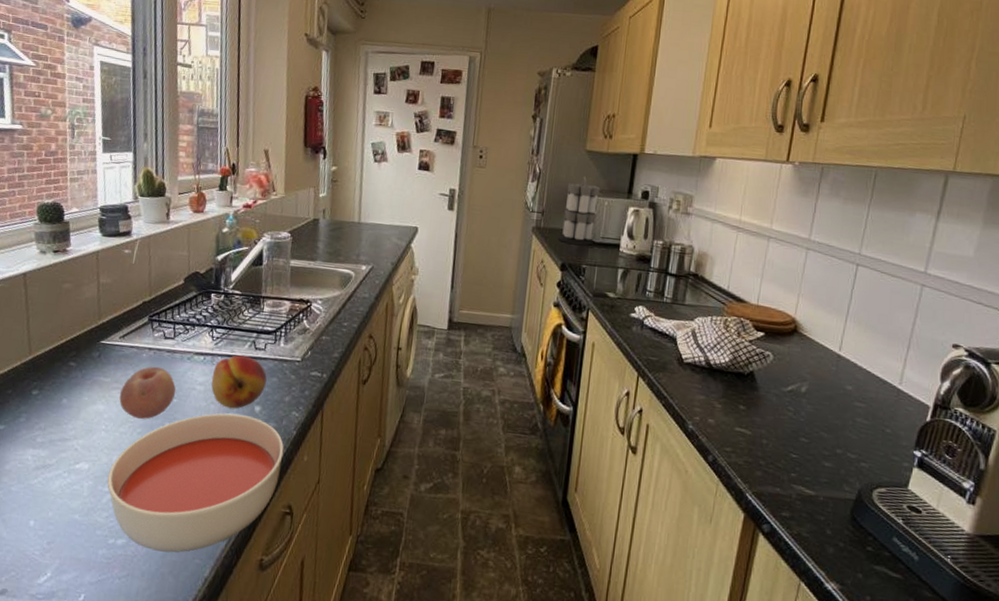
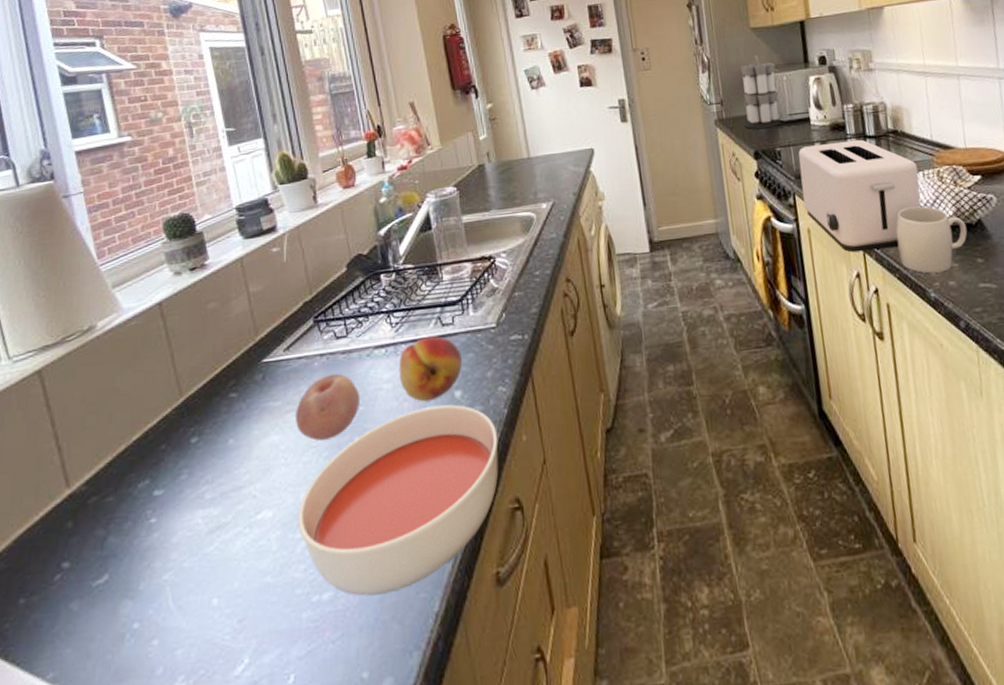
toaster: none [594,269,708,378] -> present [798,139,921,253]
mug: none [669,345,739,410] -> present [896,206,968,274]

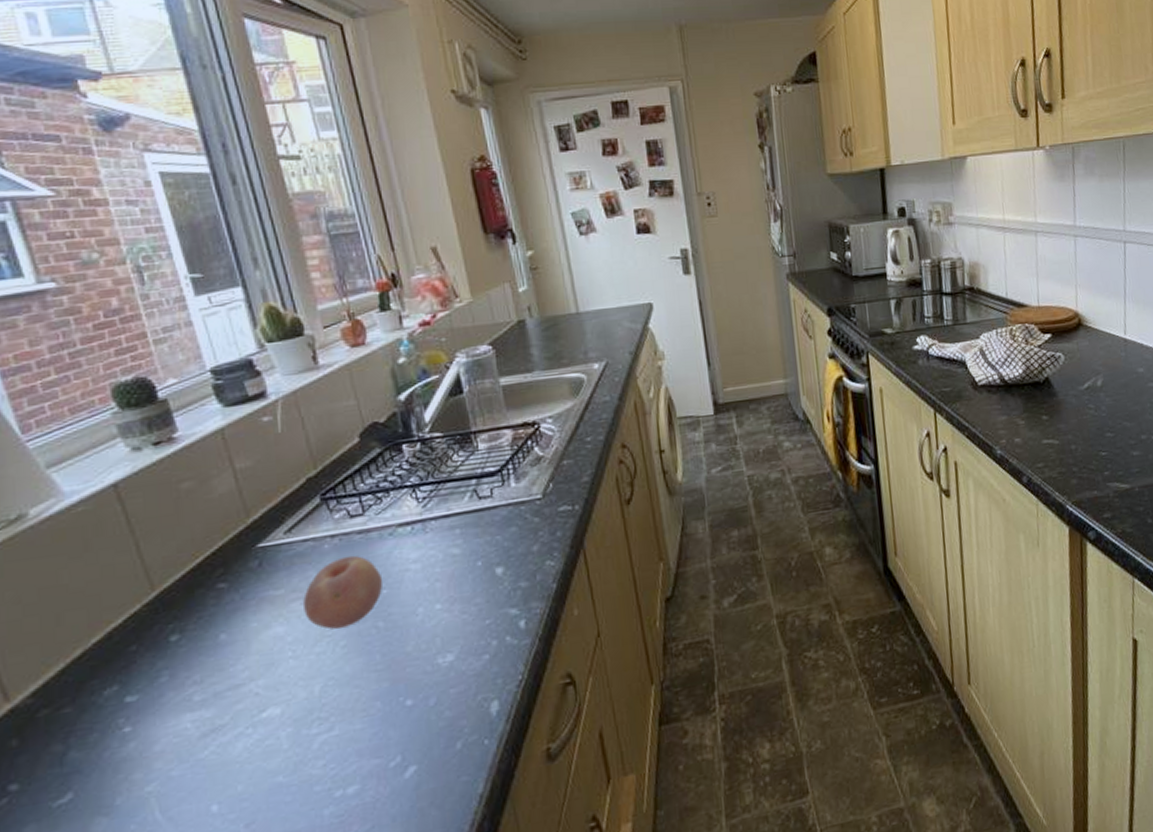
bowl: present [297,404,499,597] -> none [311,582,548,786]
fruit: present [398,335,462,402] -> none [428,509,503,581]
spice rack: present [741,55,782,130] -> none [816,204,857,285]
toaster: present [798,139,921,253] -> none [873,296,993,412]
mug: present [896,206,968,274] -> none [967,364,1035,432]

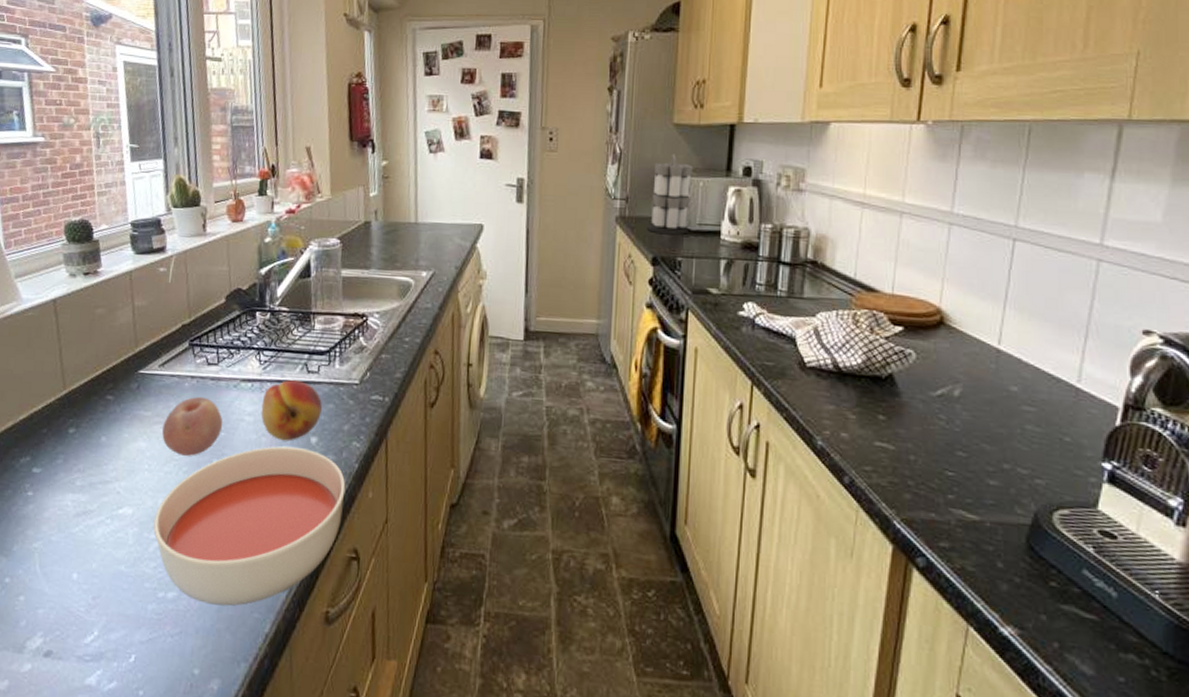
bowl: none [311,582,548,786] -> present [153,446,346,607]
fruit: none [428,509,503,581] -> present [261,379,322,441]
spice rack: none [816,204,857,285] -> present [648,154,693,236]

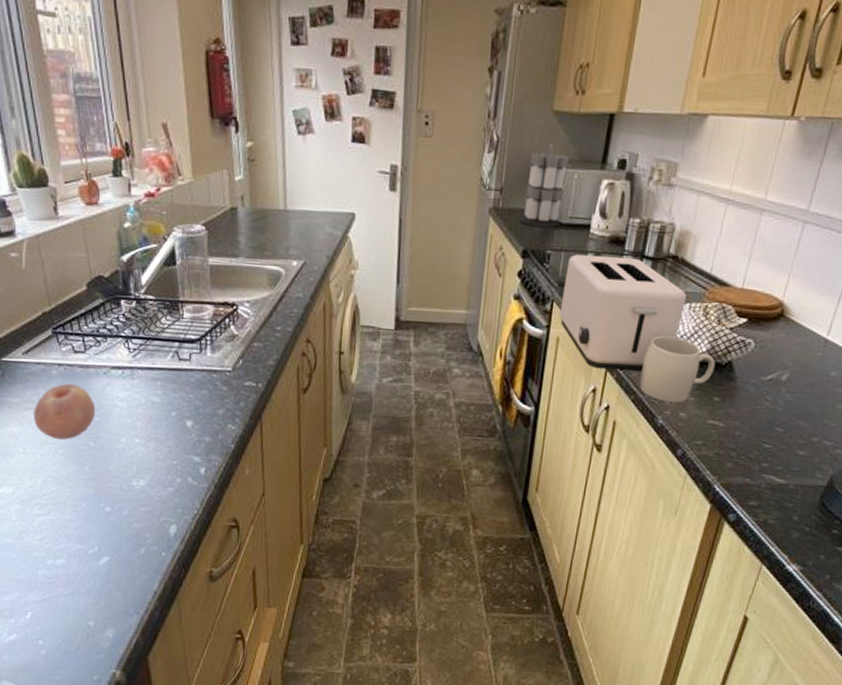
bowl: present [153,446,346,607] -> none [34,429,223,570]
fruit: present [261,379,322,441] -> none [134,366,195,425]
toaster: none [696,261,832,386] -> present [559,254,687,372]
mug: none [791,346,874,422] -> present [639,335,716,403]

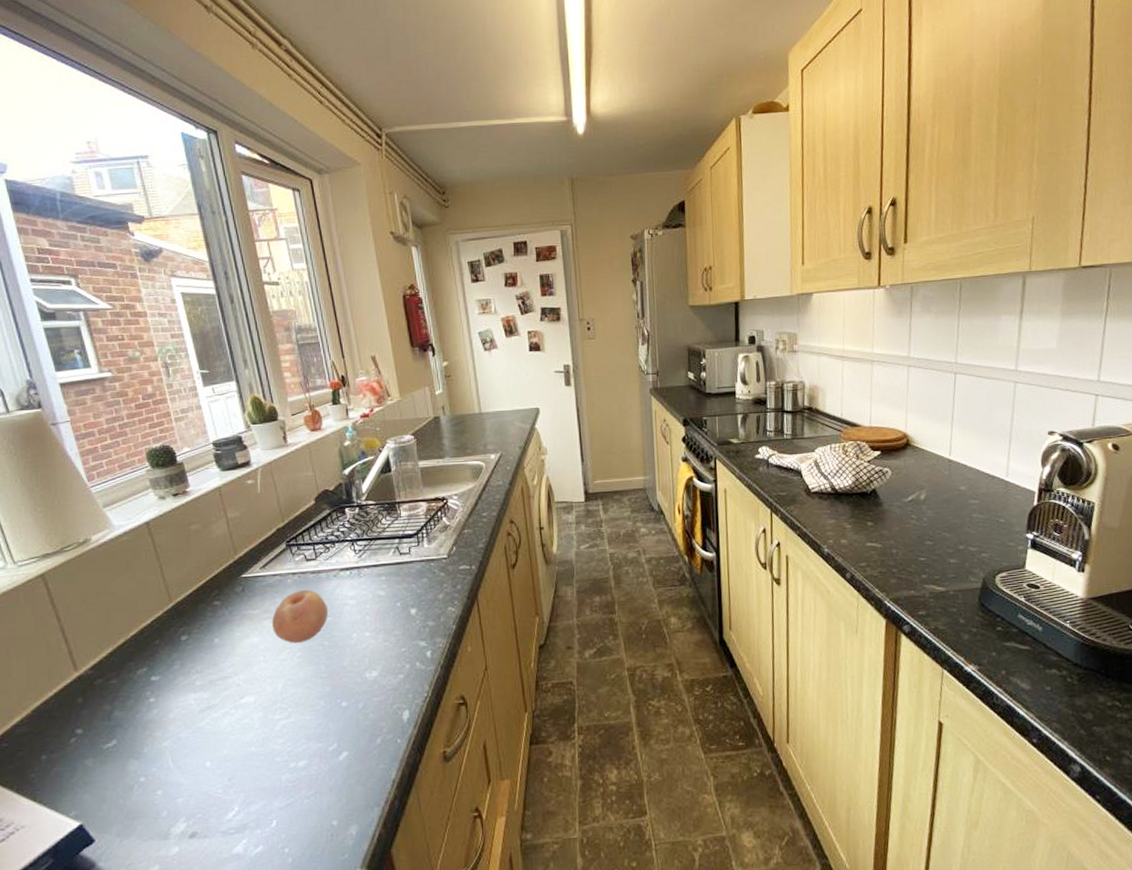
spice rack: present [520,143,569,229] -> none [677,331,710,400]
toaster: present [559,254,687,372] -> none [722,413,827,512]
mug: present [639,335,716,403] -> none [800,475,863,533]

